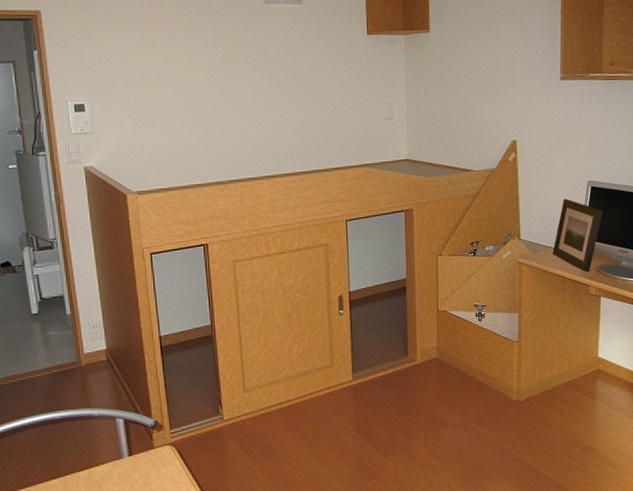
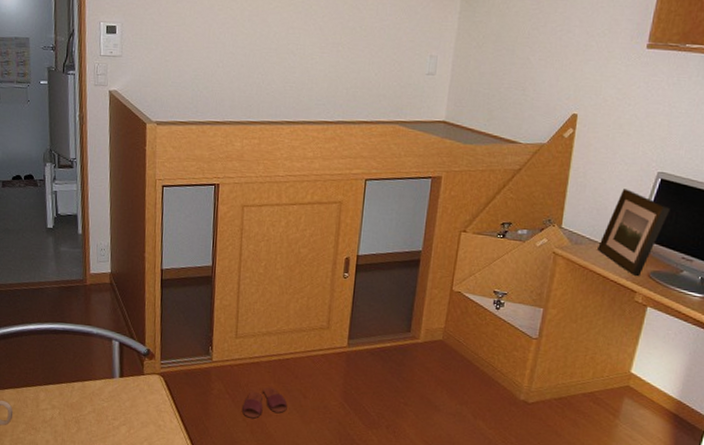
slippers: none [260,434,304,470] -> present [242,387,288,419]

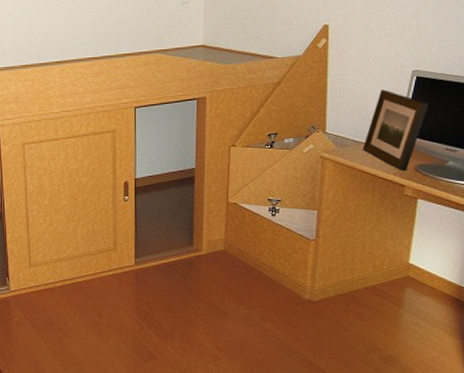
slippers: present [242,387,288,419] -> none [43,310,85,341]

